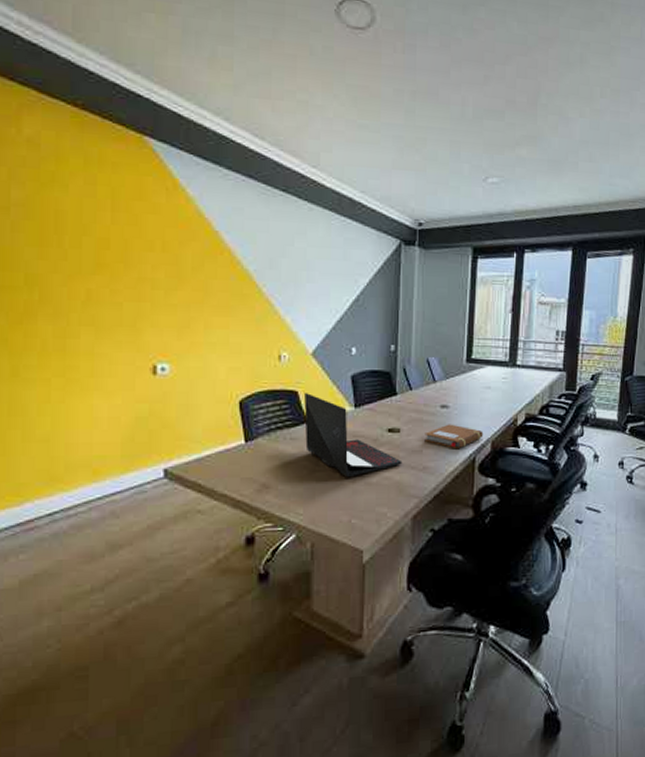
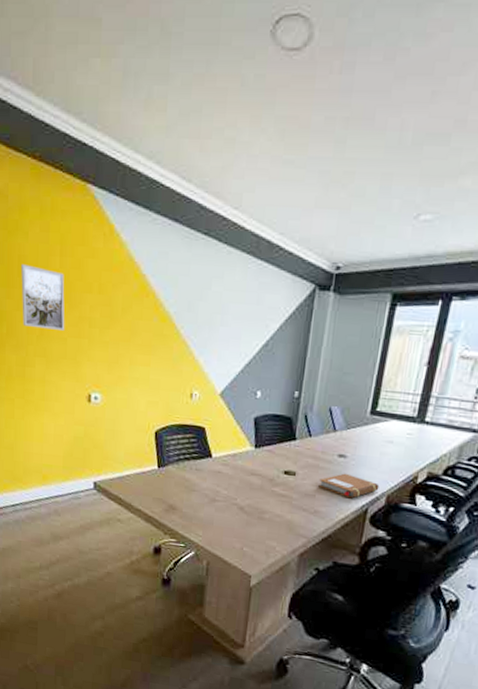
wall art: none [59,219,120,294] -> present [21,263,65,330]
laptop: present [304,393,403,478] -> none [208,430,295,511]

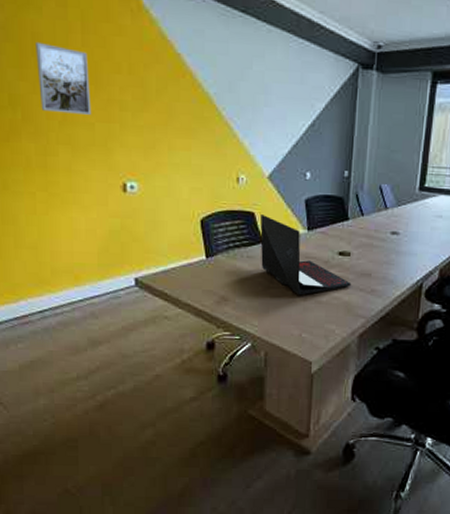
laptop: none [208,430,295,511] -> present [260,215,352,296]
notebook: present [318,473,380,499] -> none [374,250,432,275]

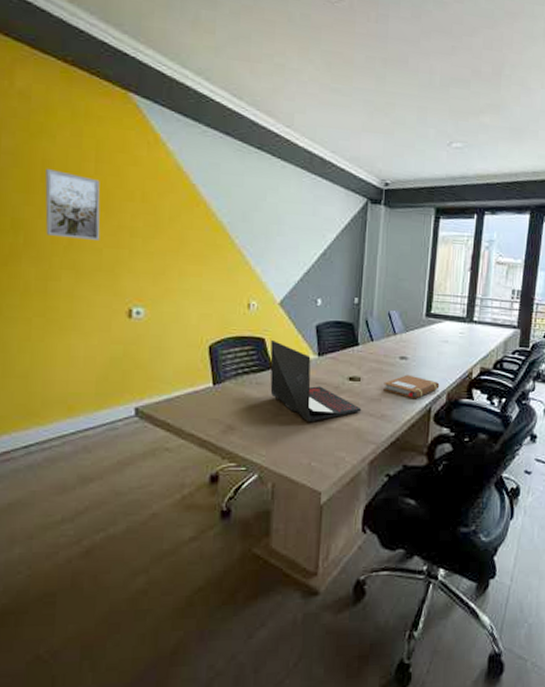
notebook: none [374,250,432,275] -> present [383,374,440,399]

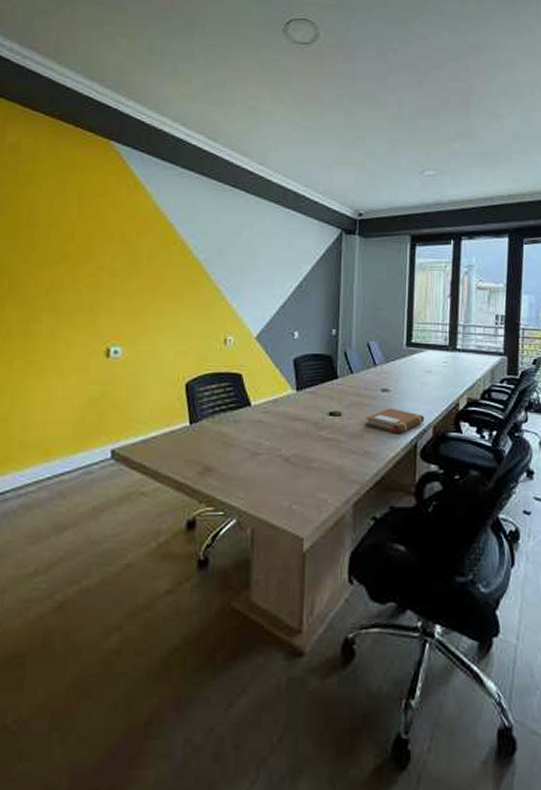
wall art: present [45,168,101,240] -> none [29,215,82,282]
laptop: present [270,340,362,423] -> none [247,376,344,462]

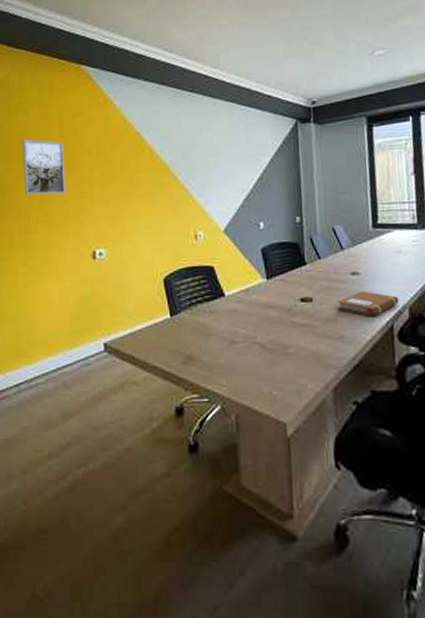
wall art: none [29,215,82,282] -> present [22,139,66,195]

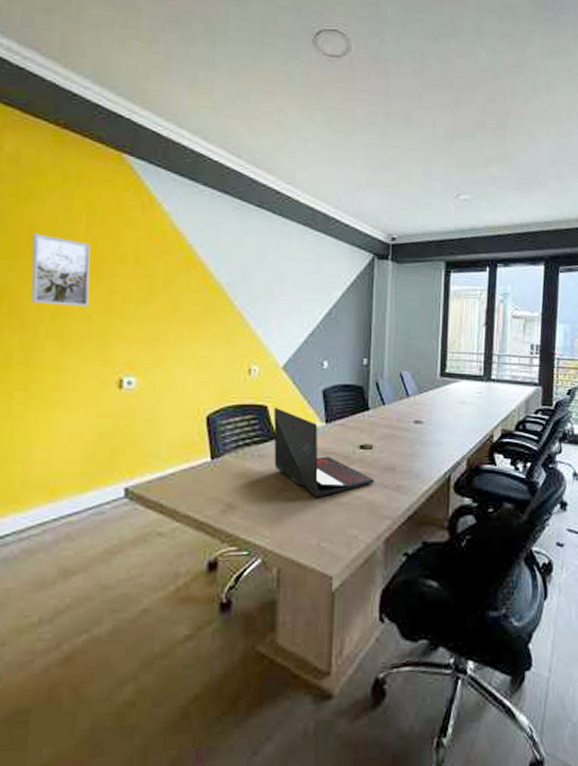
laptop: none [220,268,318,349] -> present [273,408,375,498]
notebook: present [337,291,399,317] -> none [398,440,459,467]

